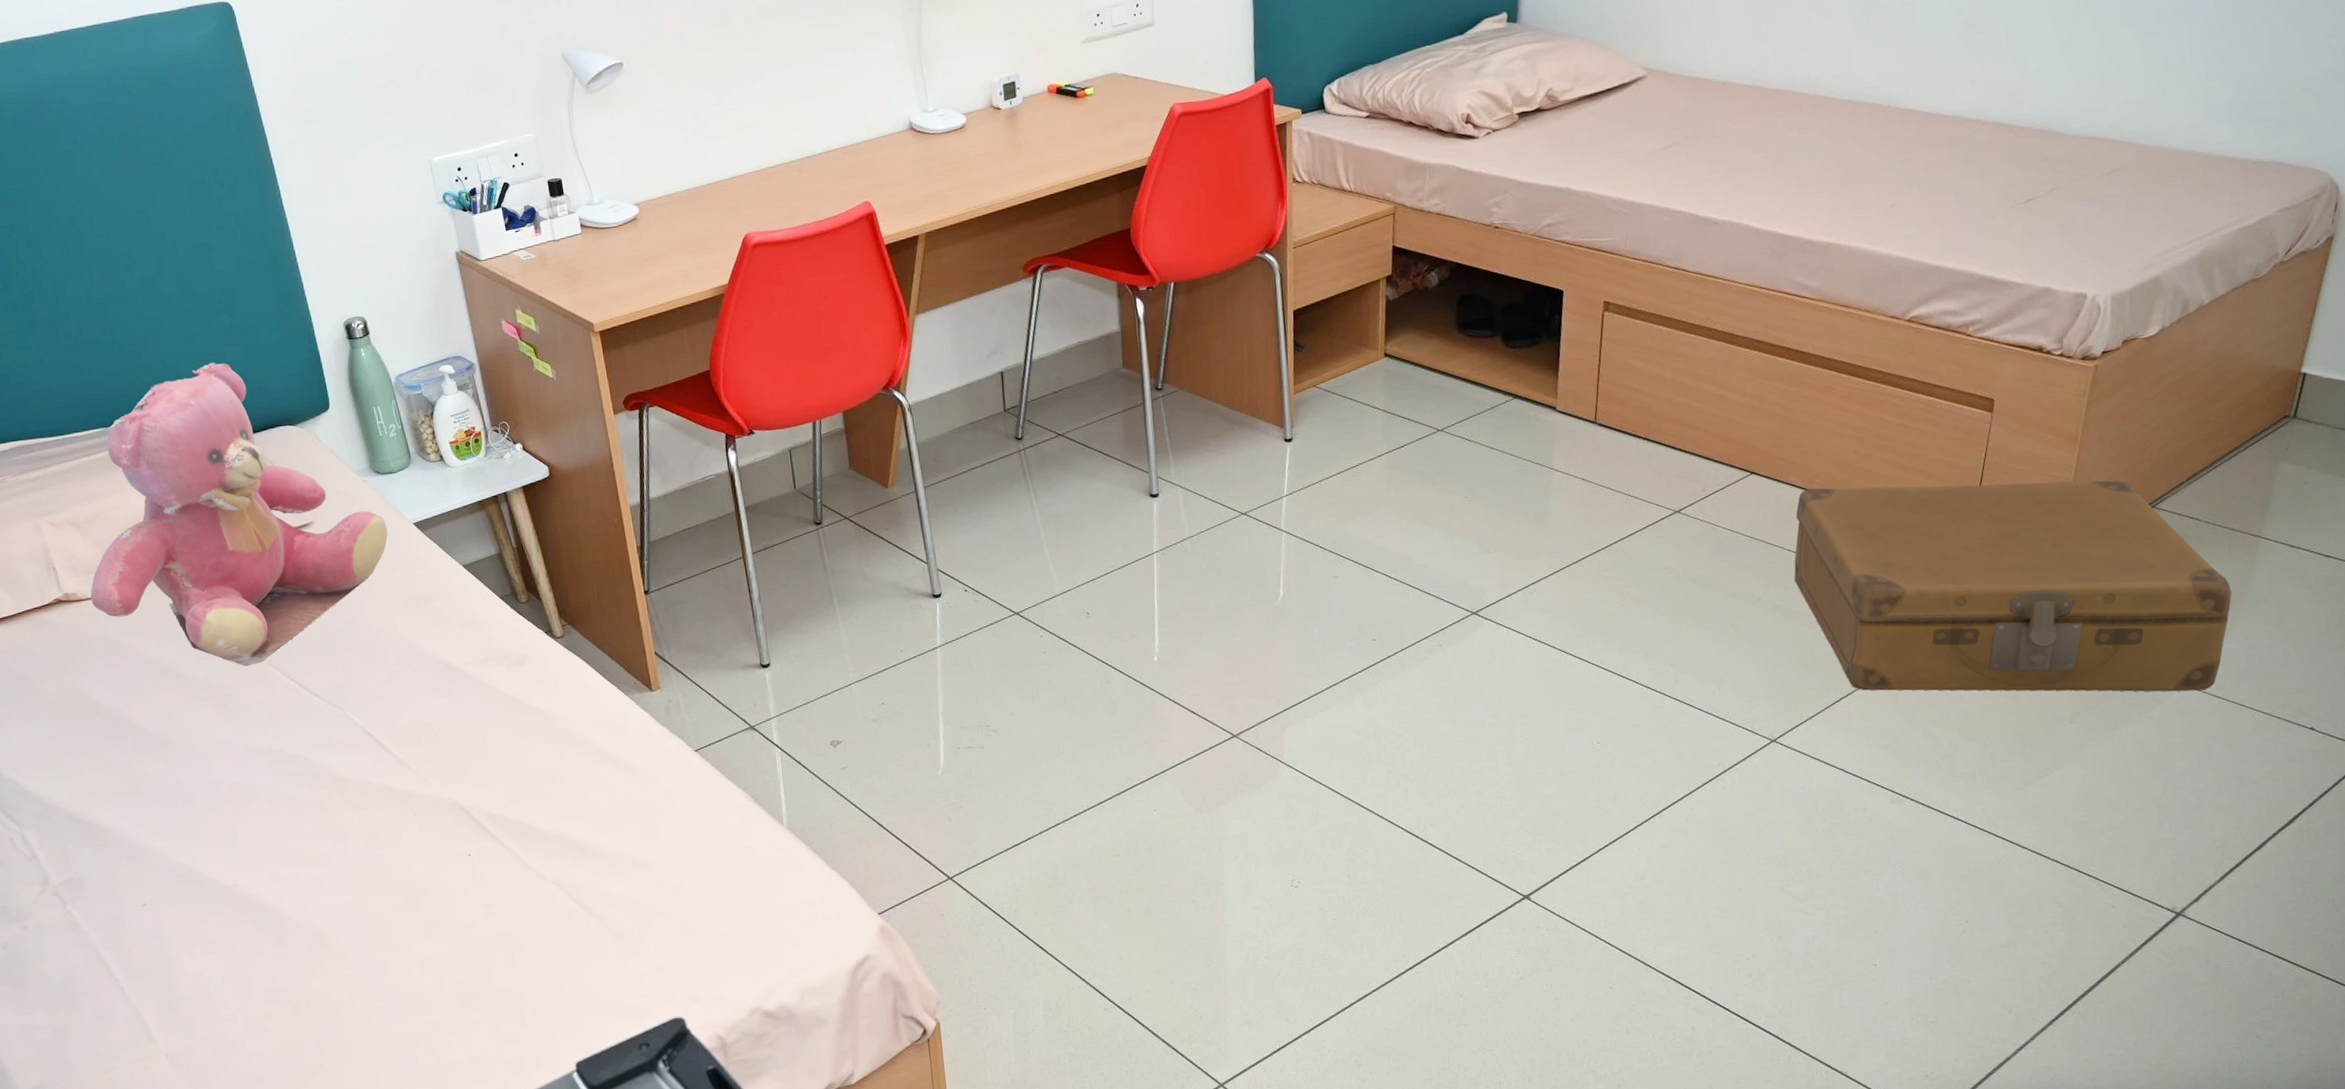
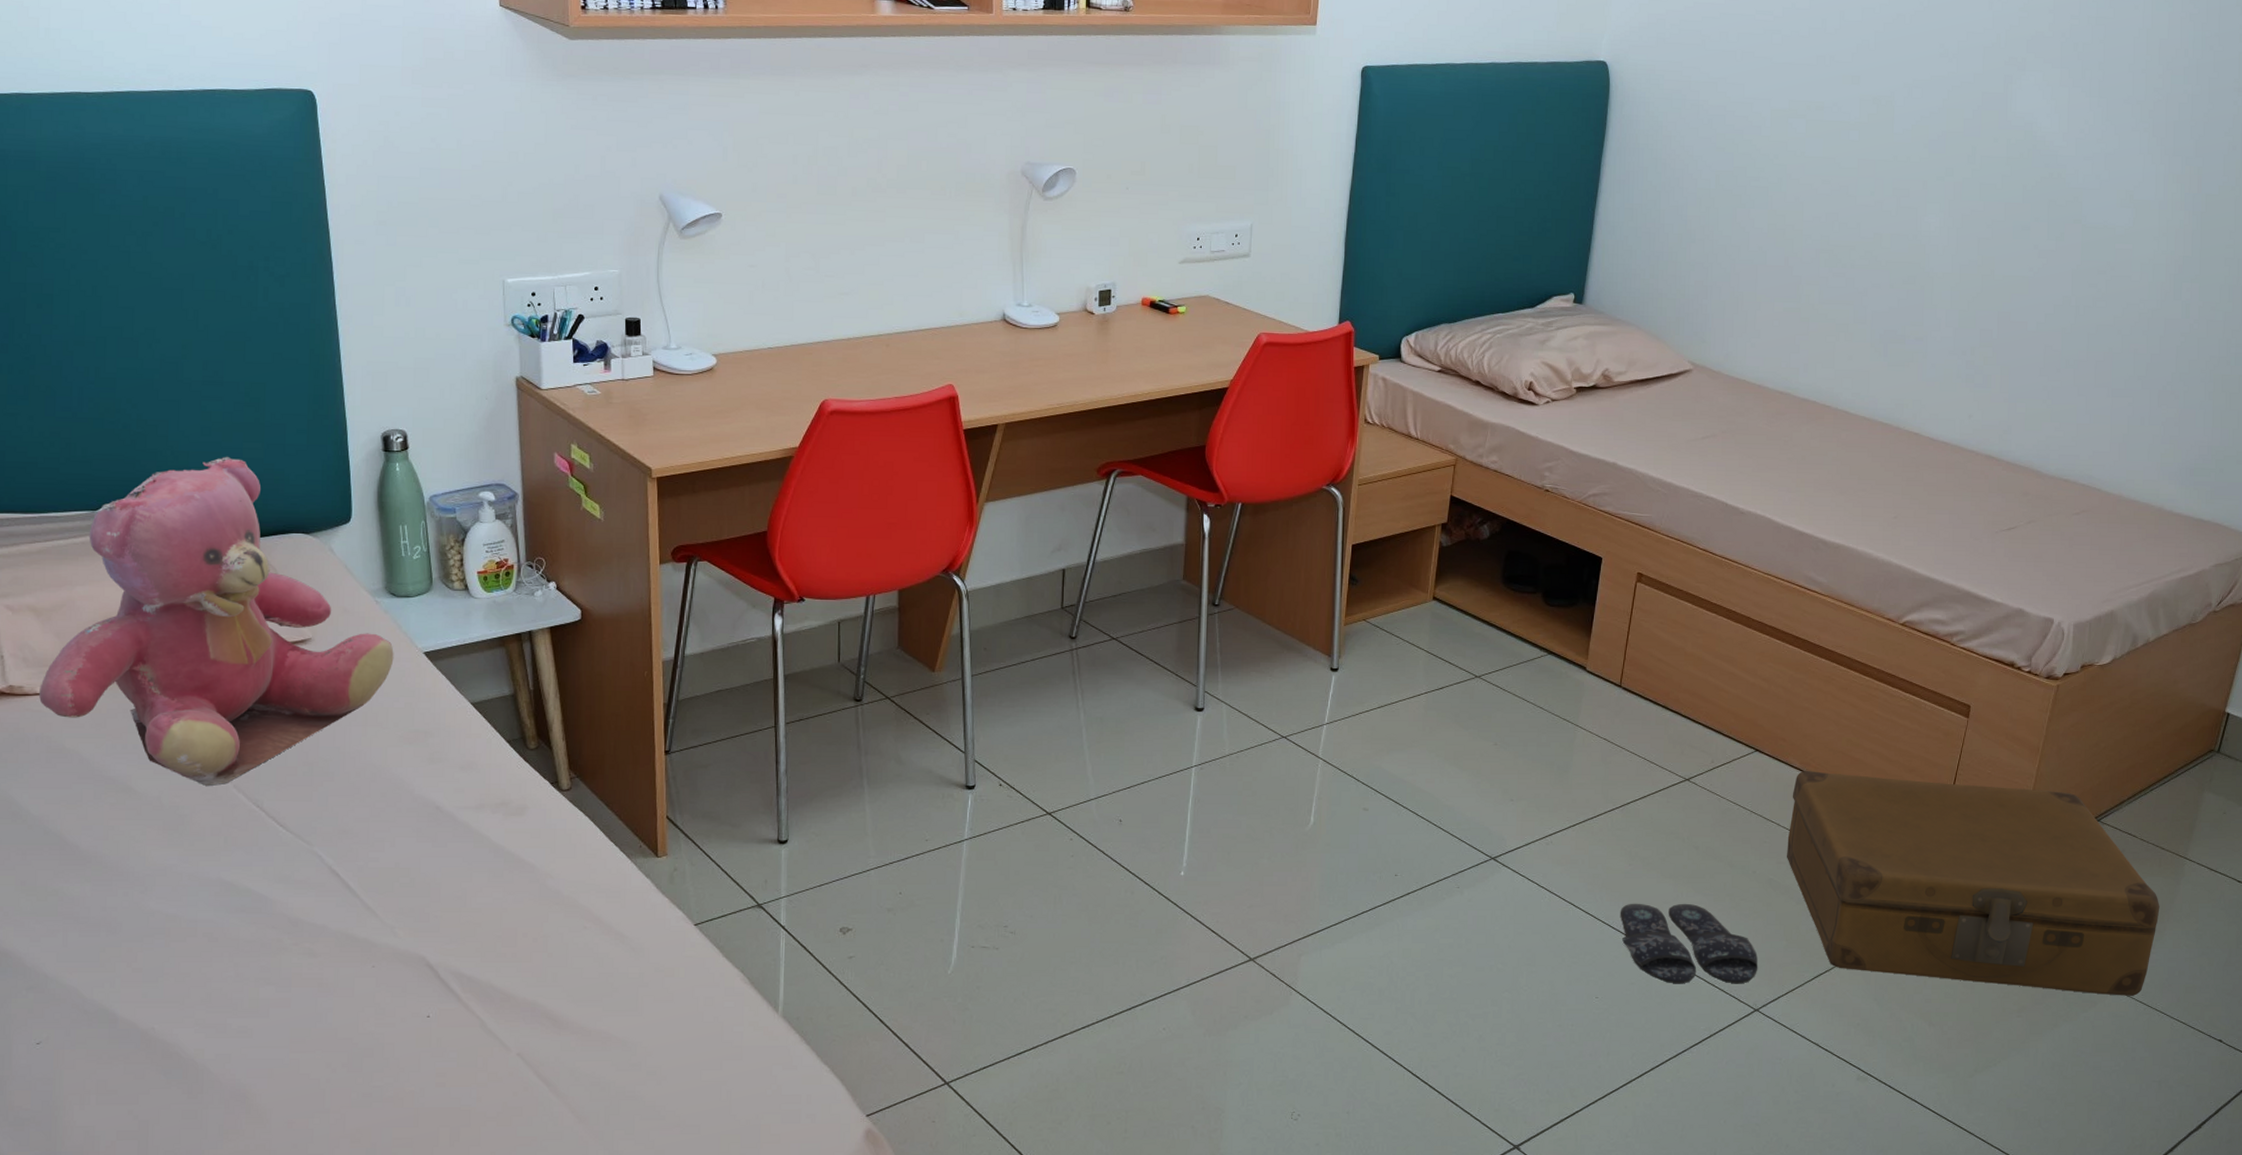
slippers: none [1616,639,1772,722] -> present [1621,903,1758,984]

